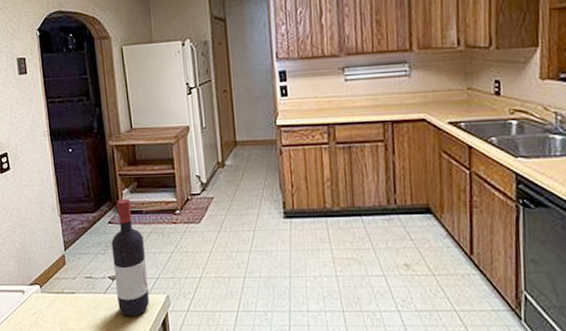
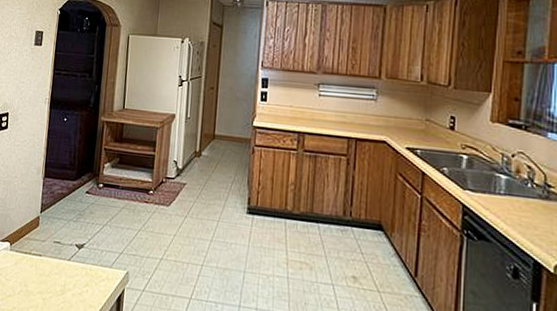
wine bottle: present [111,198,150,317] -> none [79,171,115,289]

